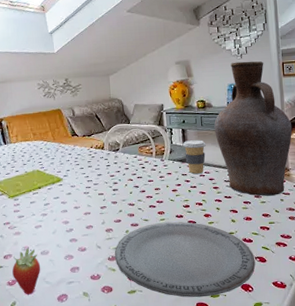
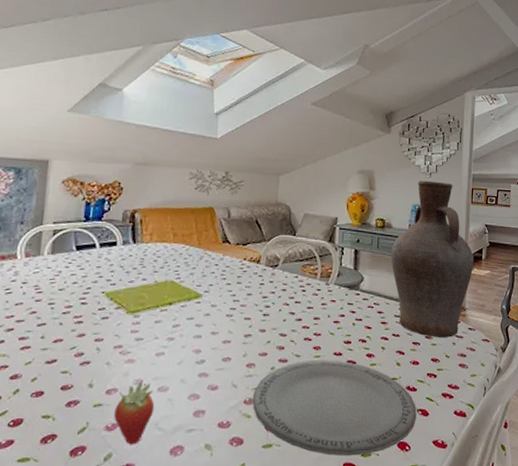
coffee cup: present [183,140,206,174] -> none [354,264,379,304]

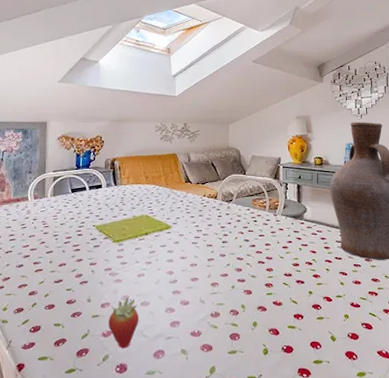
plate: present [252,359,417,457] -> none [217,279,361,363]

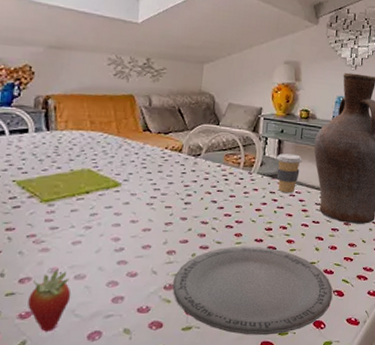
plate: none [217,279,361,363] -> present [172,246,333,336]
coffee cup: none [297,197,320,231] -> present [276,153,302,193]

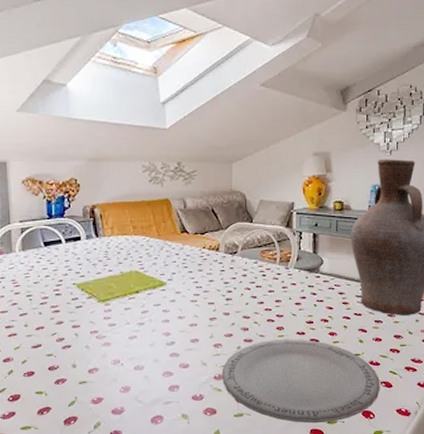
fruit: present [28,269,71,332] -> none [98,361,133,415]
coffee cup: present [276,153,302,193] -> none [313,247,339,286]

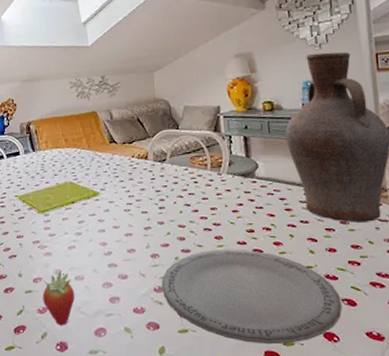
fruit: none [98,361,133,415] -> present [42,271,75,326]

